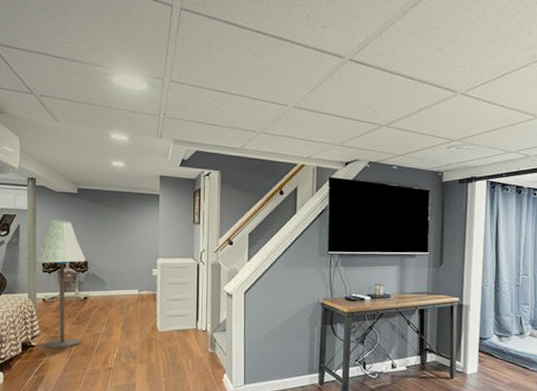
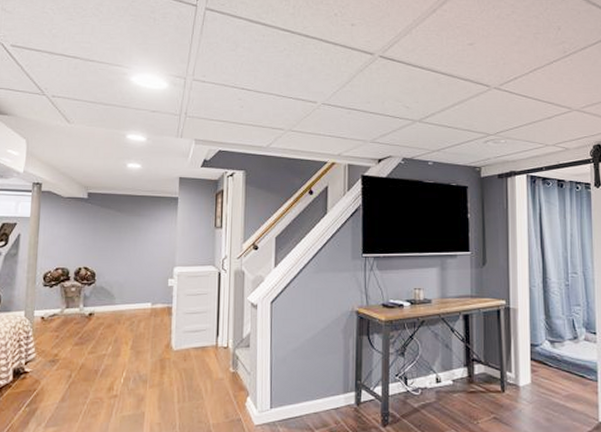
floor lamp: present [37,219,86,350] -> none [37,227,93,376]

